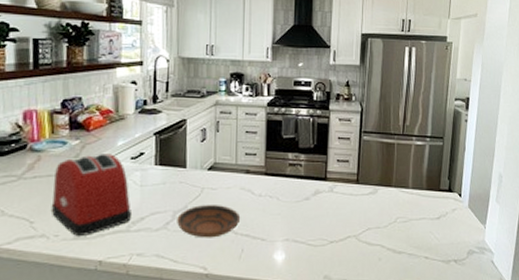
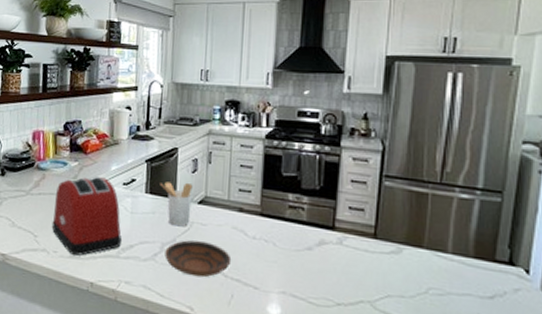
utensil holder: none [169,151,202,194] -> present [160,182,193,227]

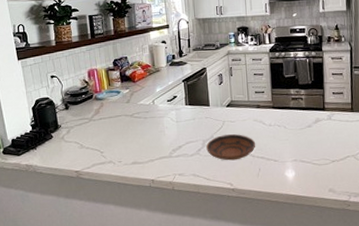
toaster: present [51,177,122,257] -> none [114,98,172,163]
utensil holder: present [160,182,193,227] -> none [196,92,222,126]

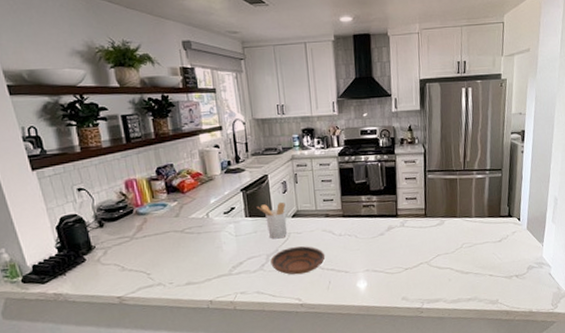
utensil holder: none [196,92,222,126] -> present [257,202,288,239]

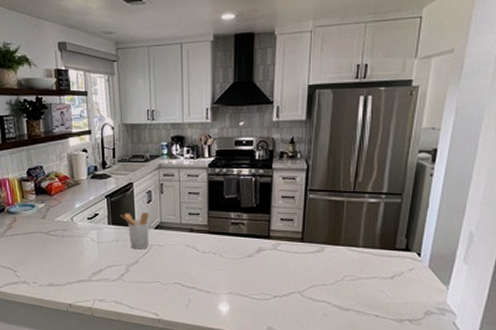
bowl: present [270,246,325,275] -> none [130,260,187,289]

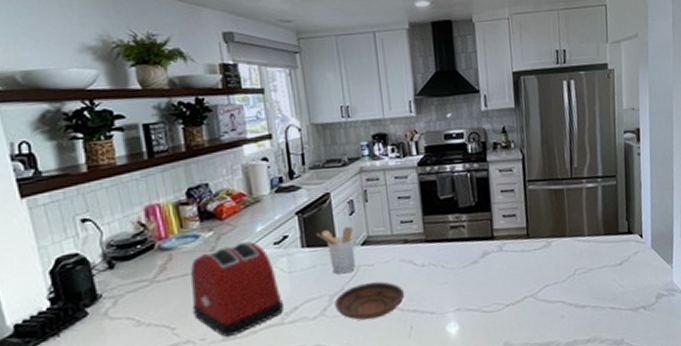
toaster: none [28,215,92,284] -> present [191,241,283,338]
bowl: none [130,260,187,289] -> present [334,281,405,321]

